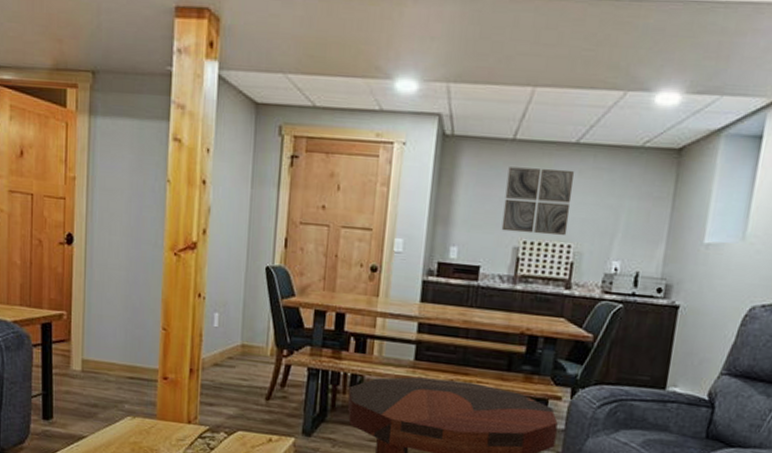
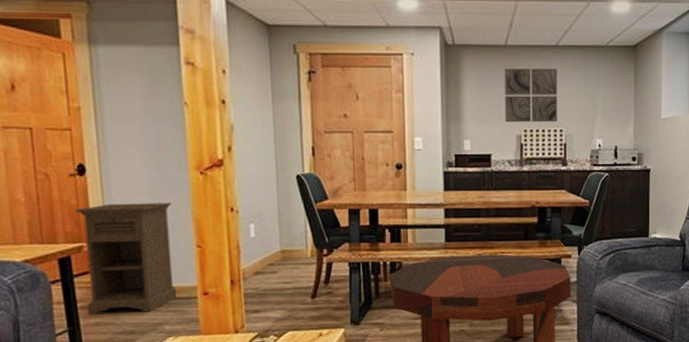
nightstand: none [60,275,144,388] -> present [75,202,178,315]

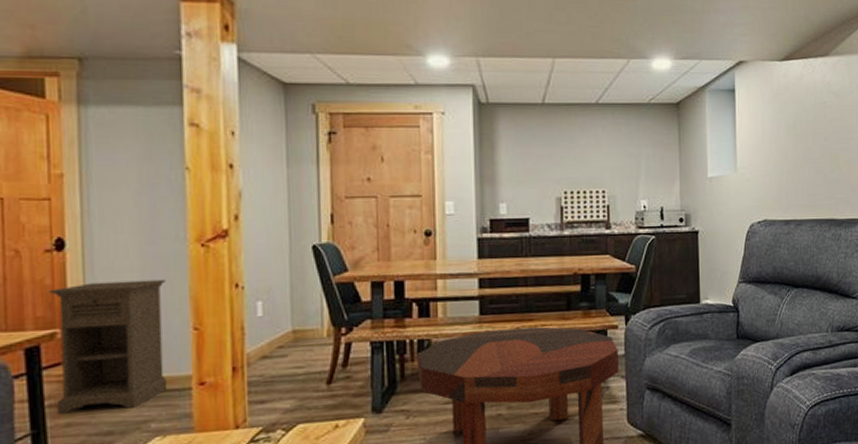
wall art: present [504,68,558,123] -> none [542,126,600,184]

